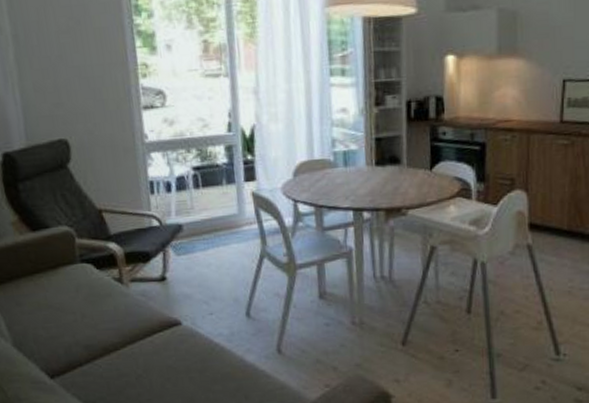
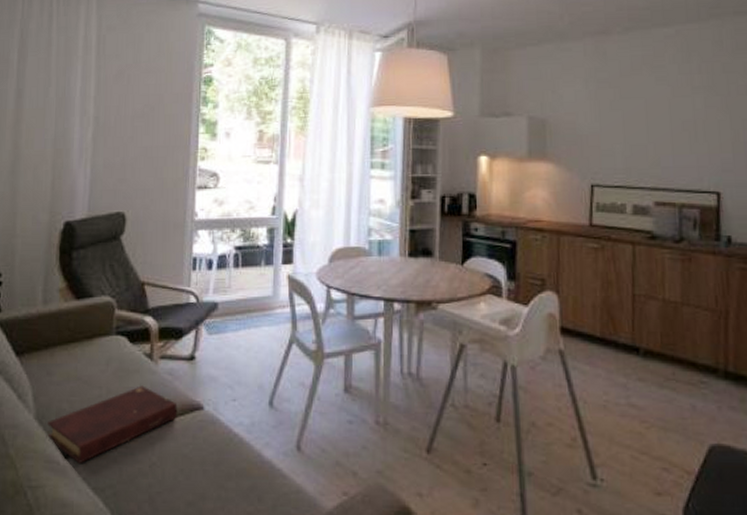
book: none [26,308,156,381] -> present [46,385,178,463]

